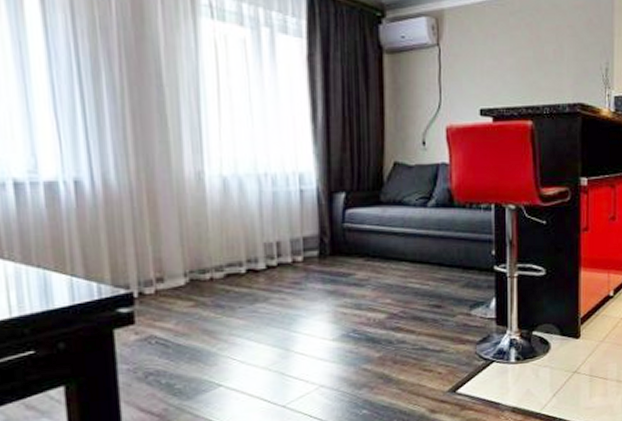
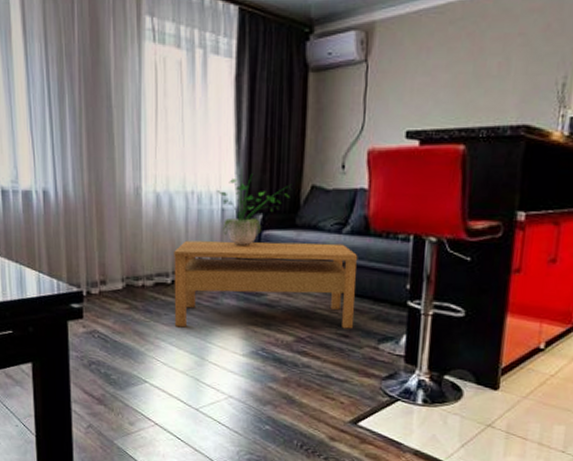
coffee table: none [247,217,446,320] -> present [174,240,358,329]
potted plant: none [293,148,374,227] -> present [217,168,292,246]

